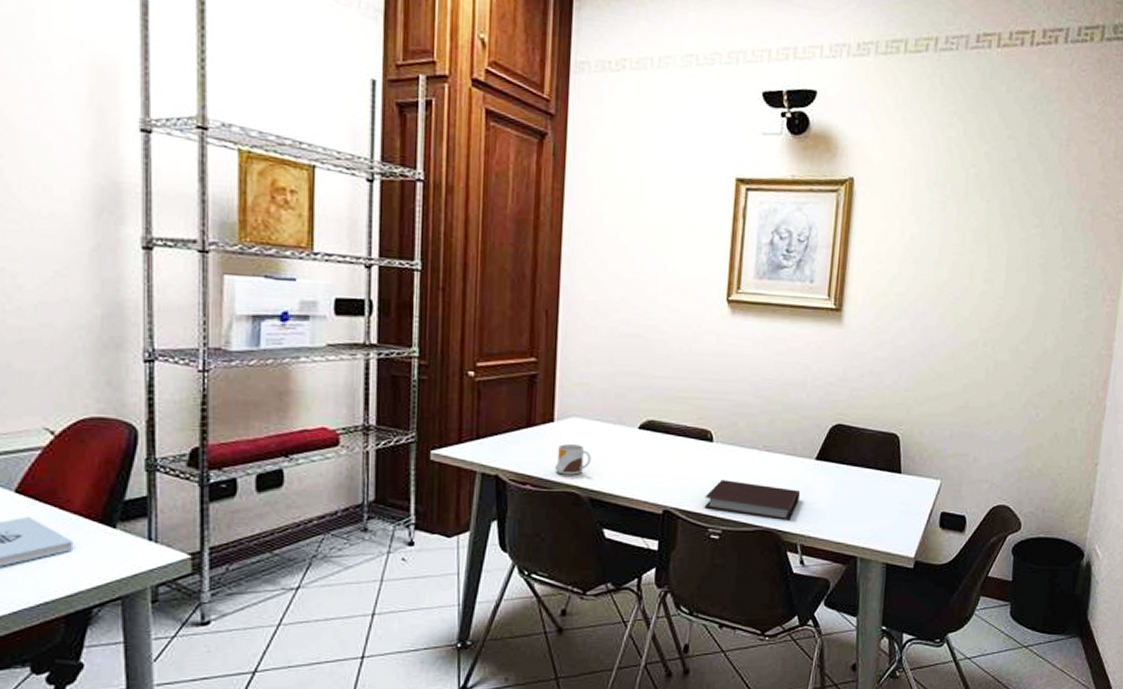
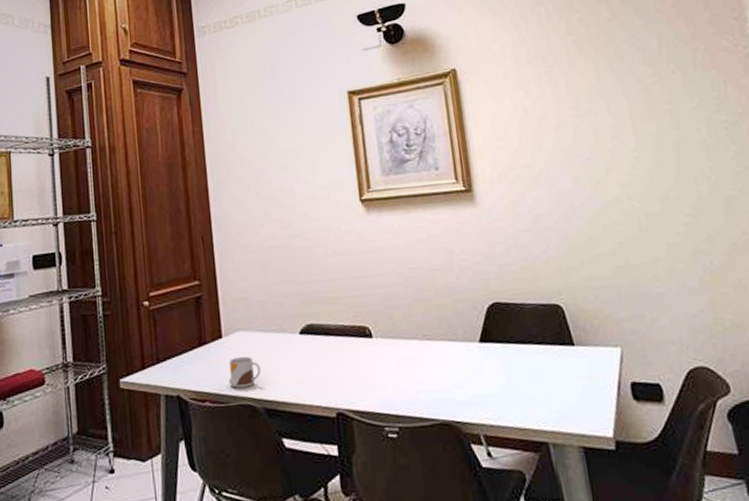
notebook: present [704,479,801,520] -> none [375,374,473,411]

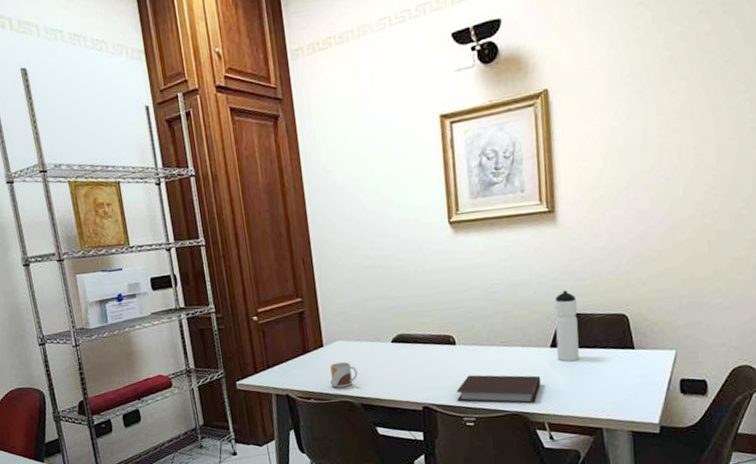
notebook: none [375,374,473,411] -> present [456,375,541,404]
water bottle: none [479,276,514,360] -> present [554,290,580,362]

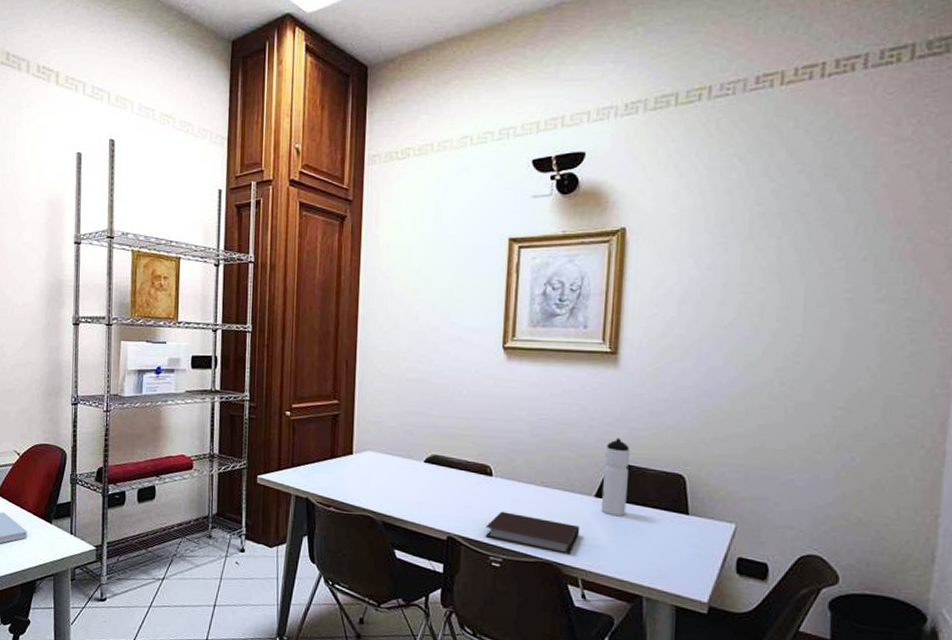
mug: present [330,362,358,388] -> none [353,474,384,501]

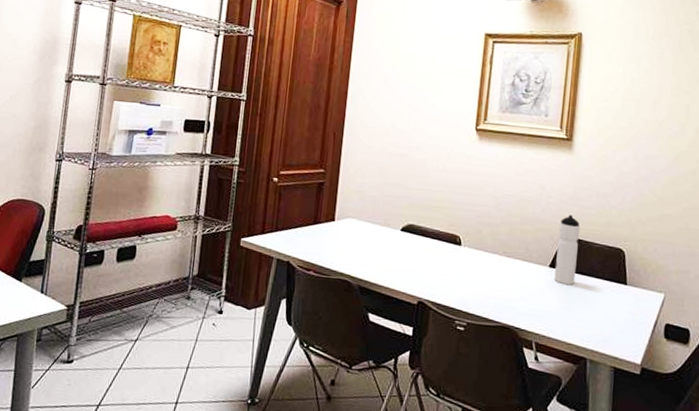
notebook: present [485,511,580,554] -> none [452,278,536,319]

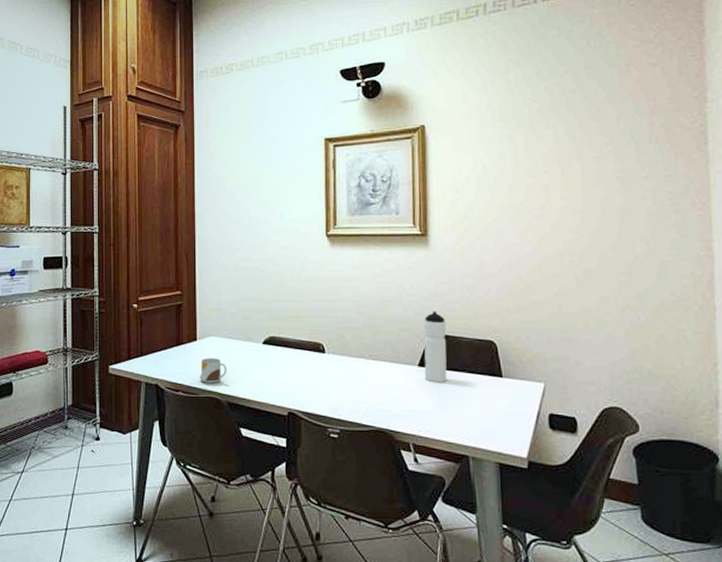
mug: none [333,239,362,266] -> present [199,358,227,383]

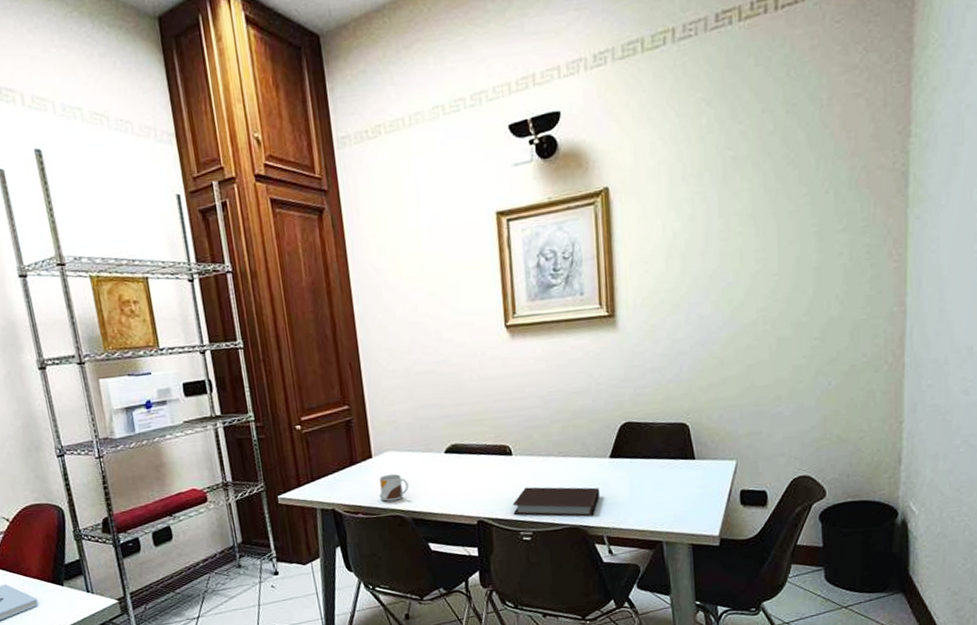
notebook: none [322,385,408,421] -> present [512,487,601,517]
water bottle: present [424,311,447,383] -> none [614,398,640,473]

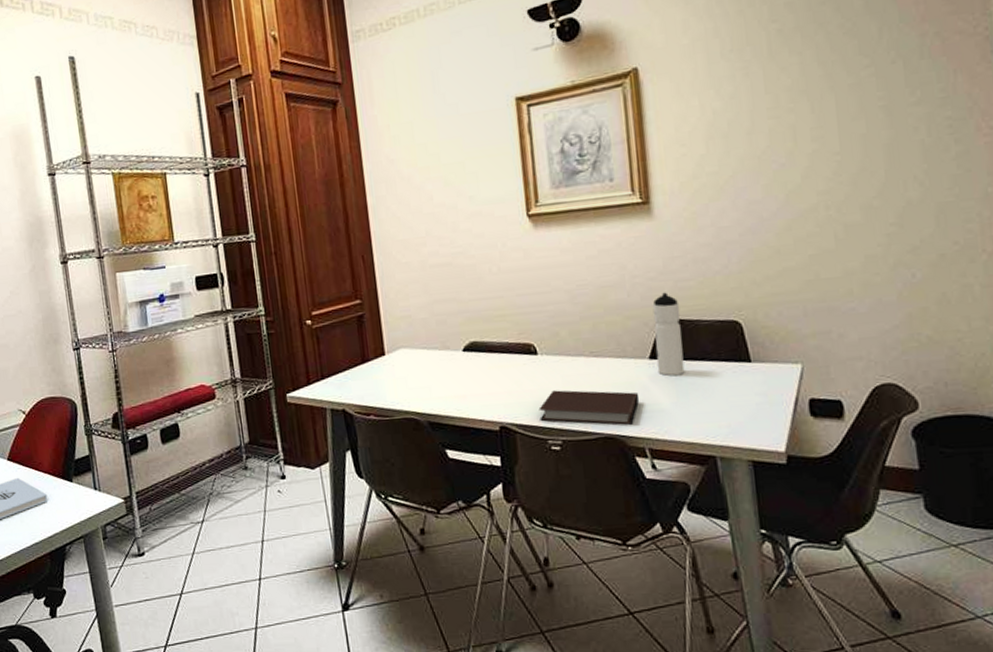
mug: present [379,474,409,502] -> none [392,373,424,403]
water bottle: none [614,398,640,473] -> present [652,292,685,376]

